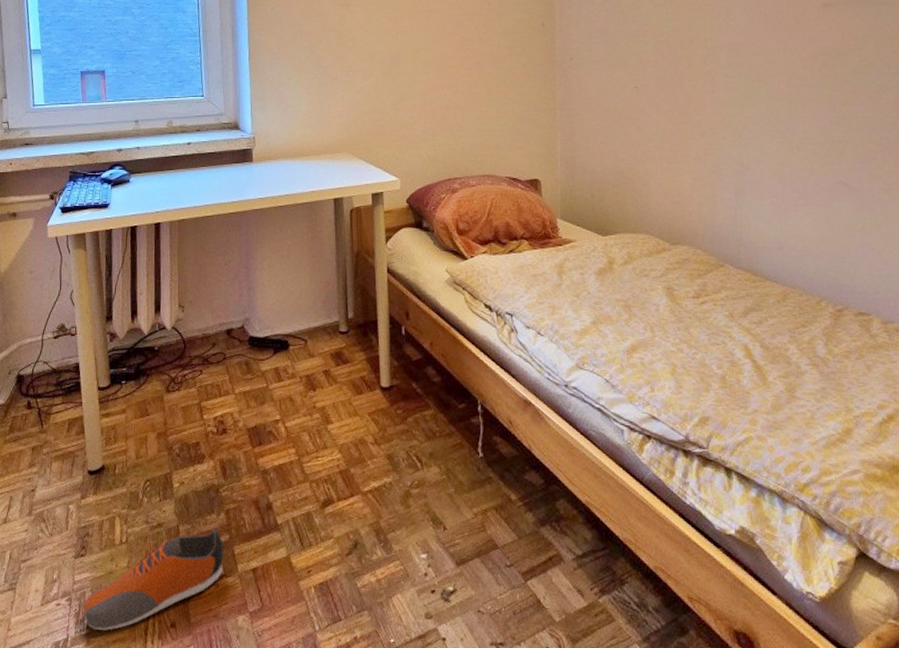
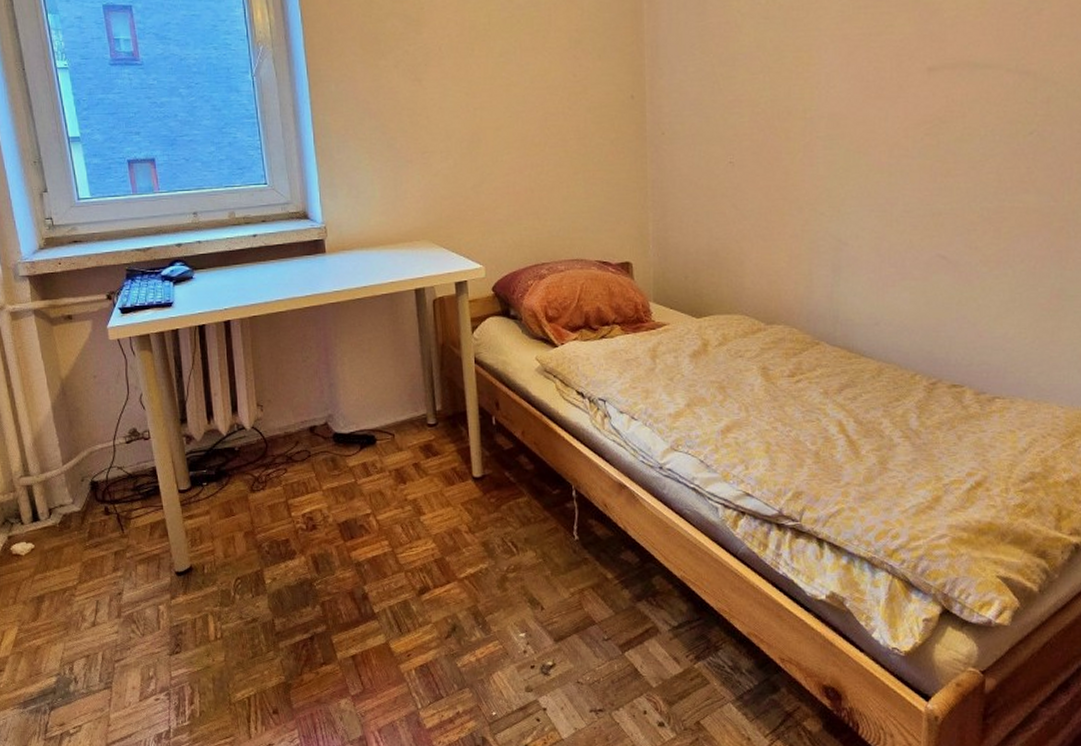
shoe: present [84,527,224,631] -> none [183,619,322,720]

